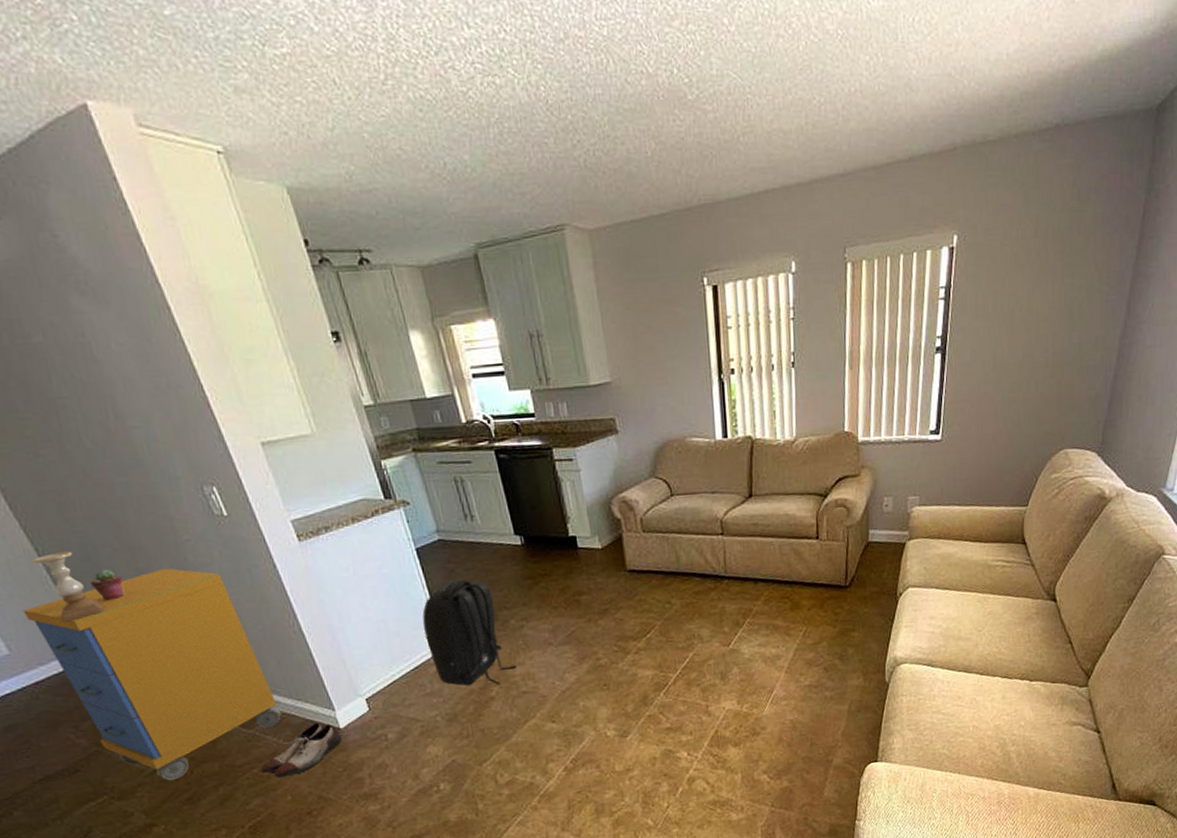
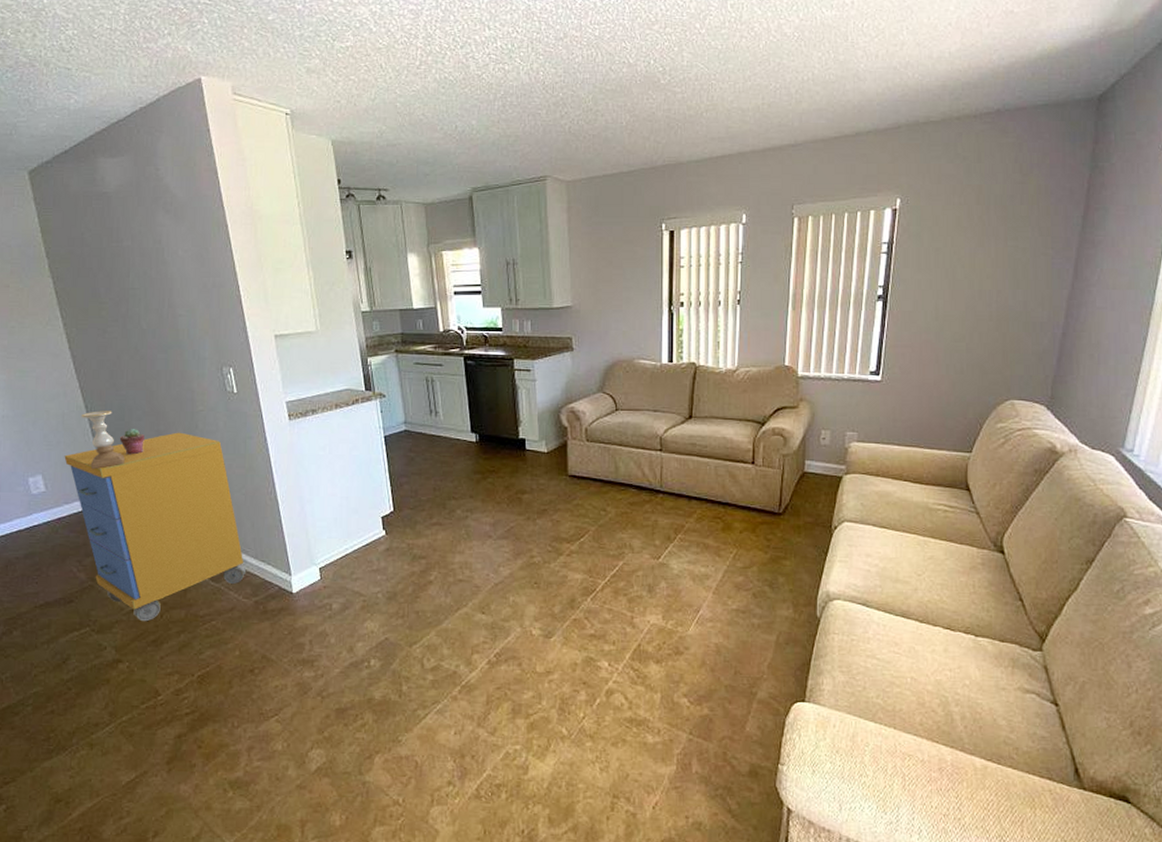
shoe: present [260,722,342,778] -> none [218,584,293,633]
backpack: present [422,579,517,686] -> none [379,467,457,569]

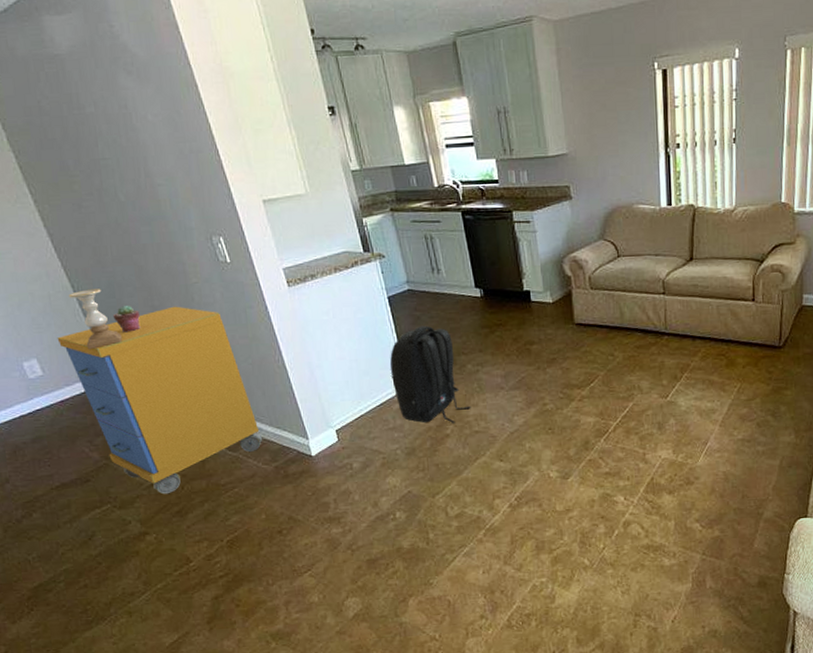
backpack: none [379,467,457,569] -> present [389,325,471,423]

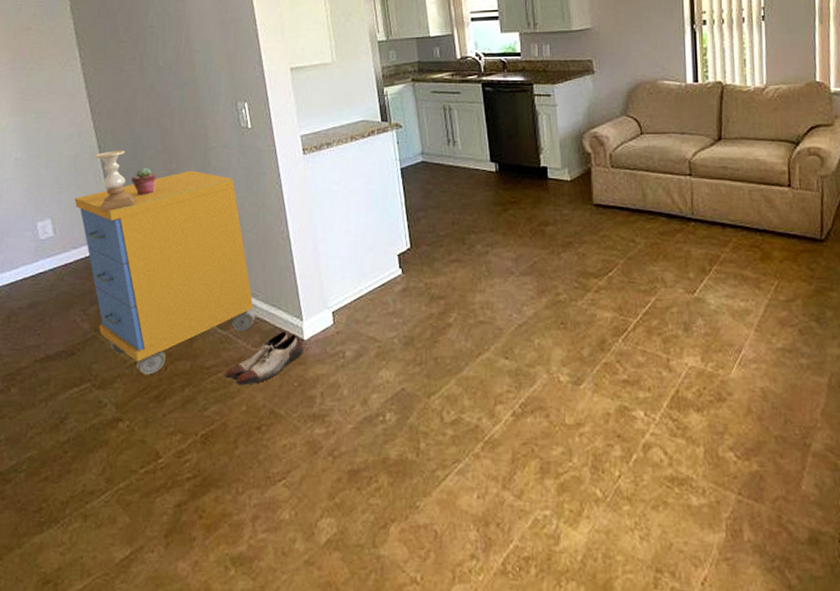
shoe: none [240,449,313,498] -> present [224,331,304,386]
backpack: present [389,325,471,423] -> none [395,200,477,311]

